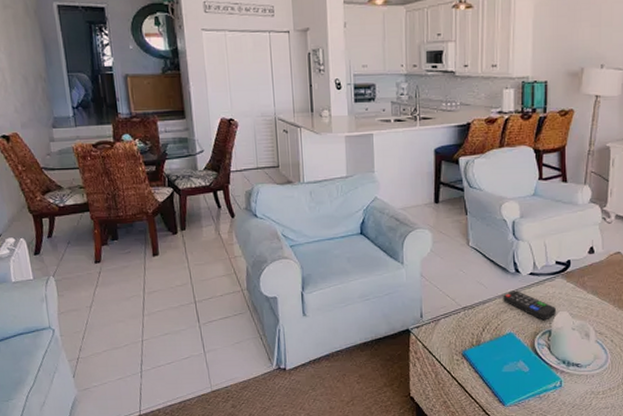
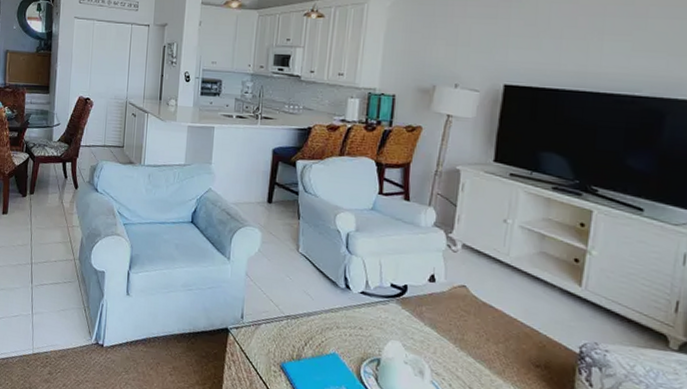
remote control: present [503,290,557,321] -> none [330,307,389,347]

